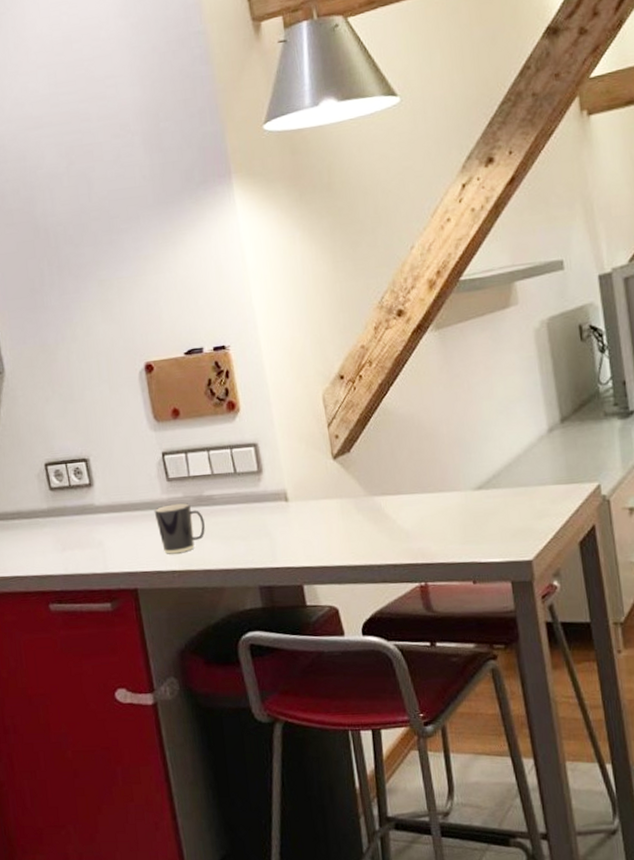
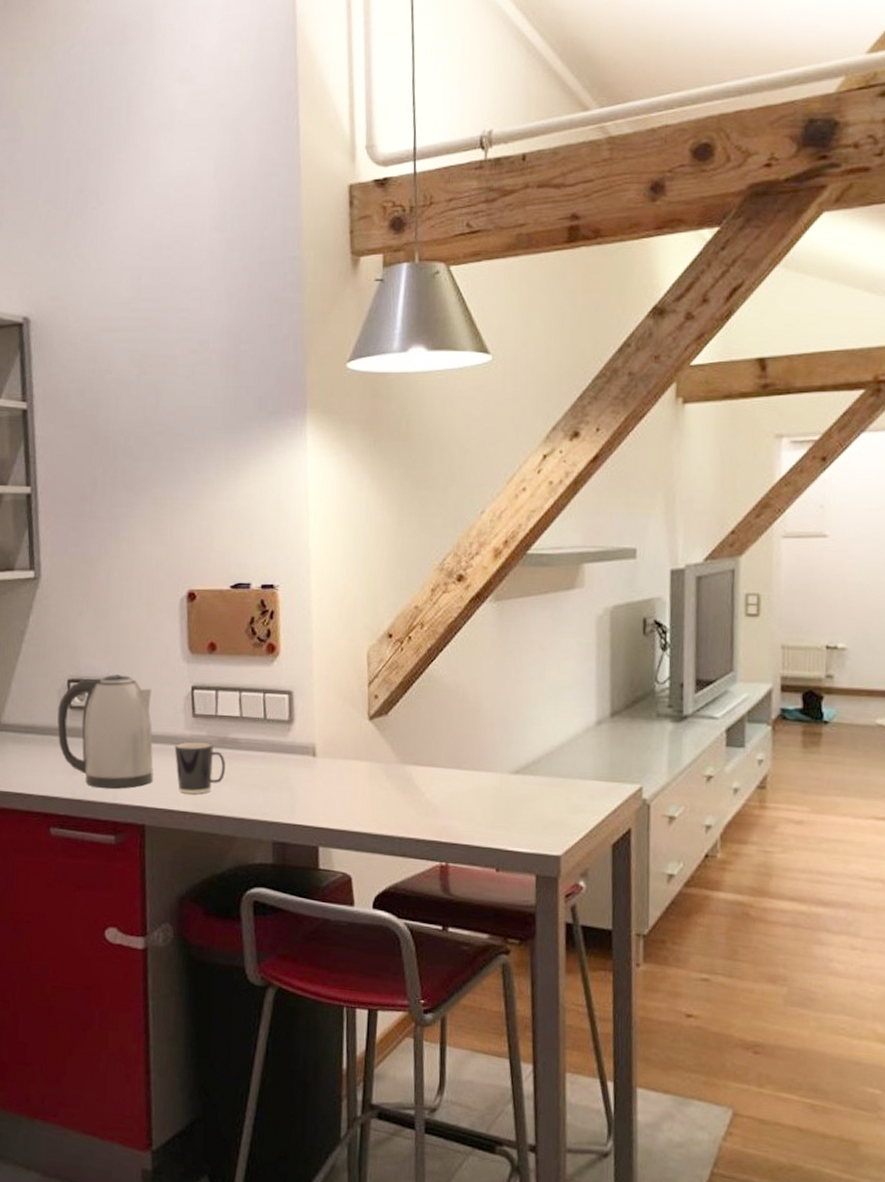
kettle: none [39,451,139,560] -> present [56,674,153,789]

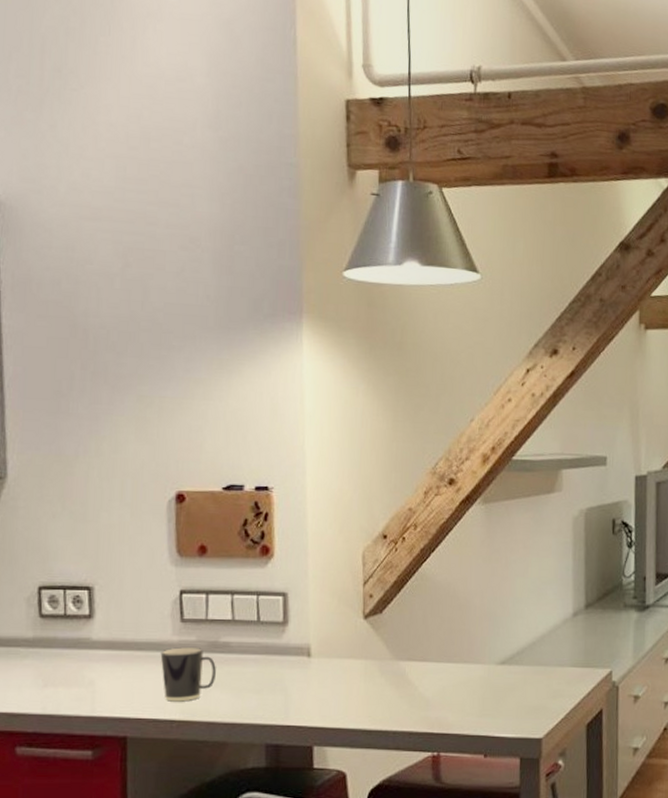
kettle: present [56,674,153,789] -> none [24,580,137,701]

